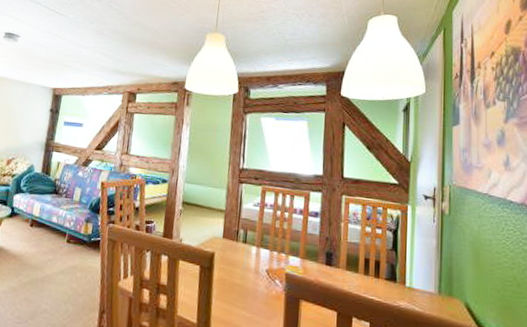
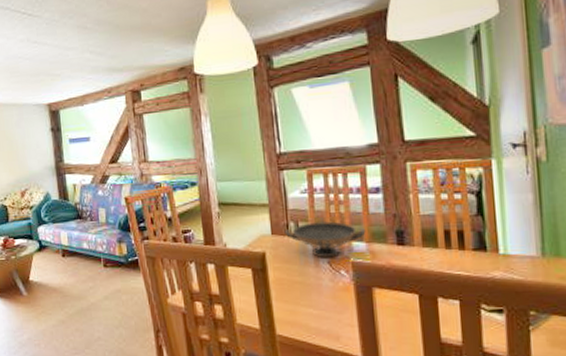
decorative bowl: none [234,233,302,268] -> present [284,221,366,258]

